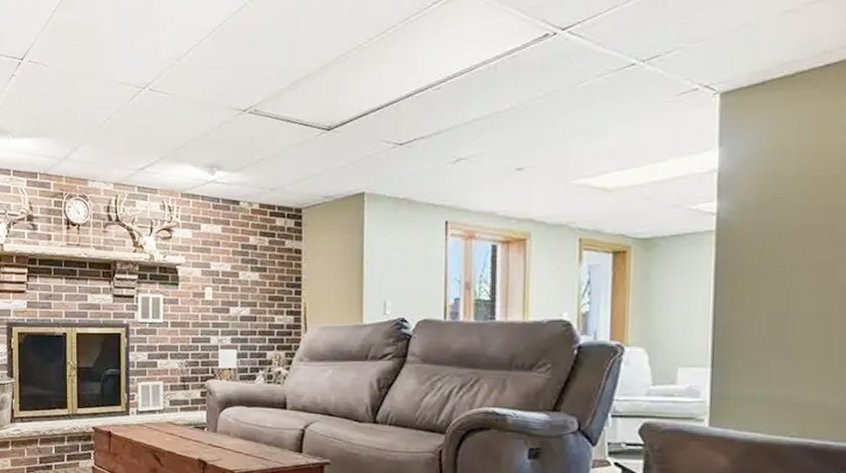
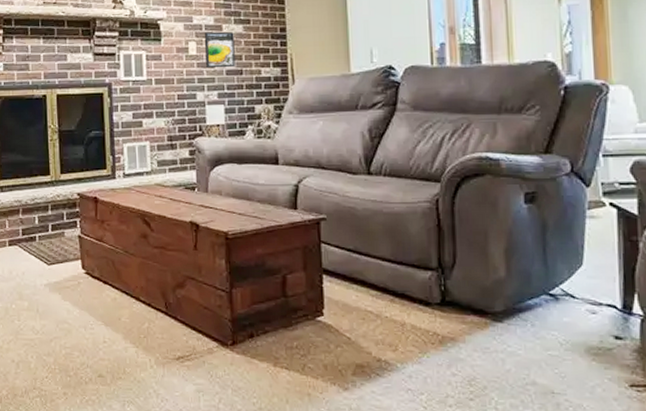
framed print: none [220,278,250,314] -> present [204,31,235,69]

